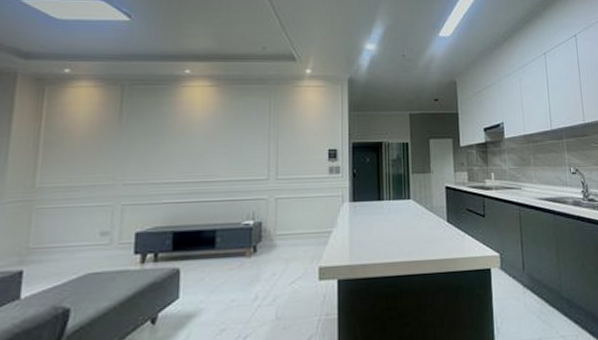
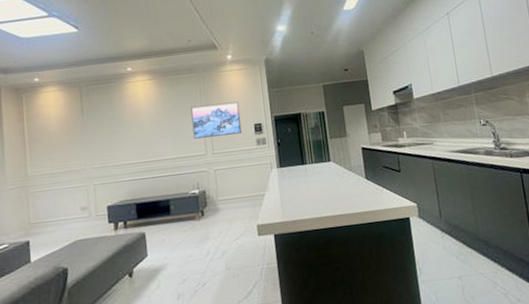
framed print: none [255,122,314,160] -> present [191,101,242,139]

